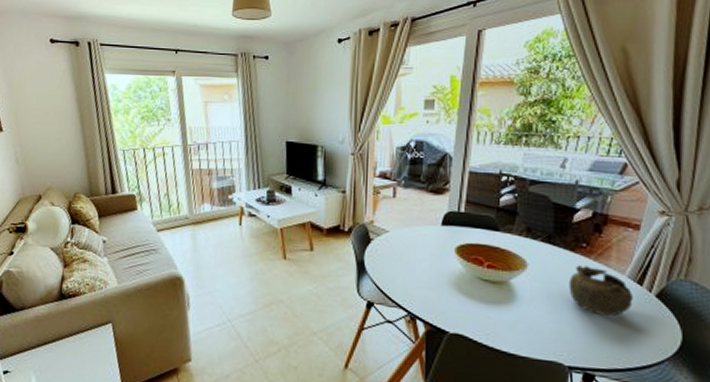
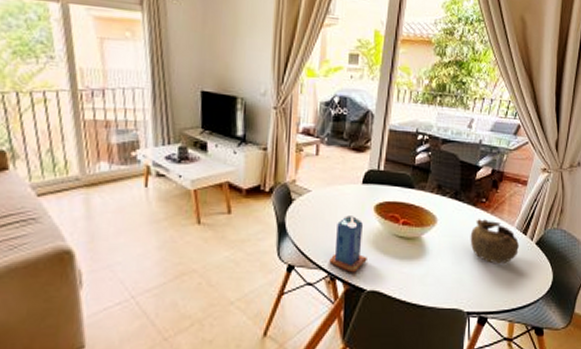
candle: none [409,256,449,314] -> present [329,215,367,273]

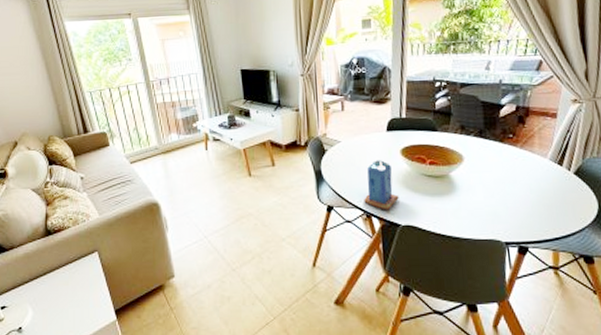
teapot: present [470,219,519,264] -> none [500,154,556,196]

